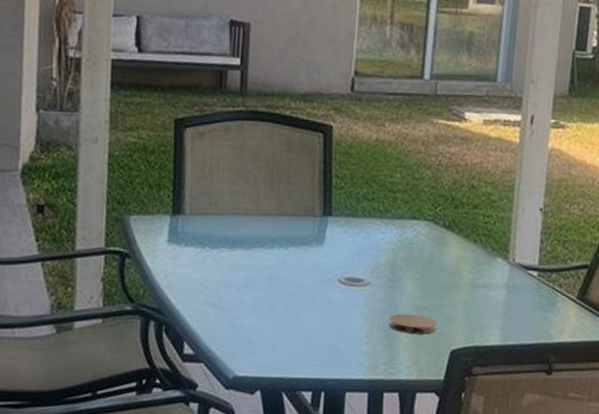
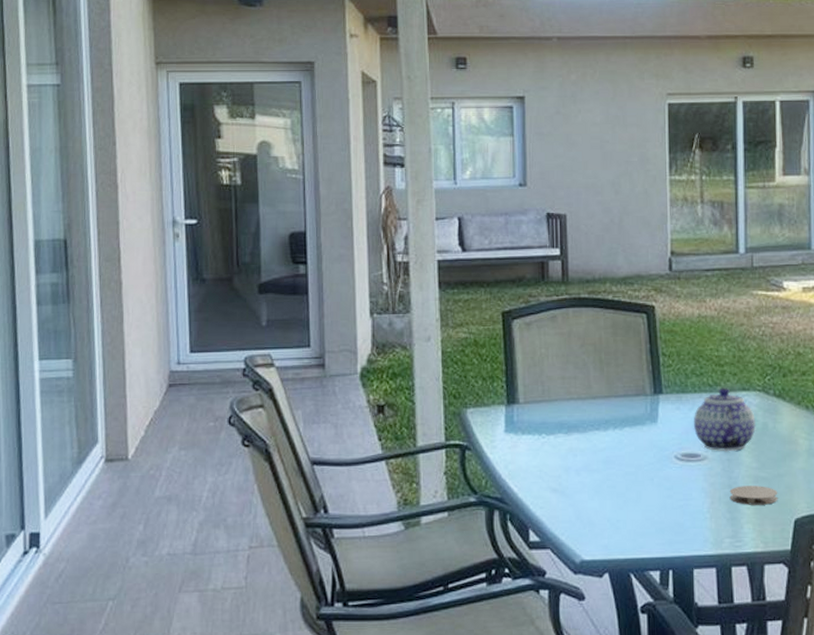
teapot: none [360,214,423,279] -> present [694,387,757,452]

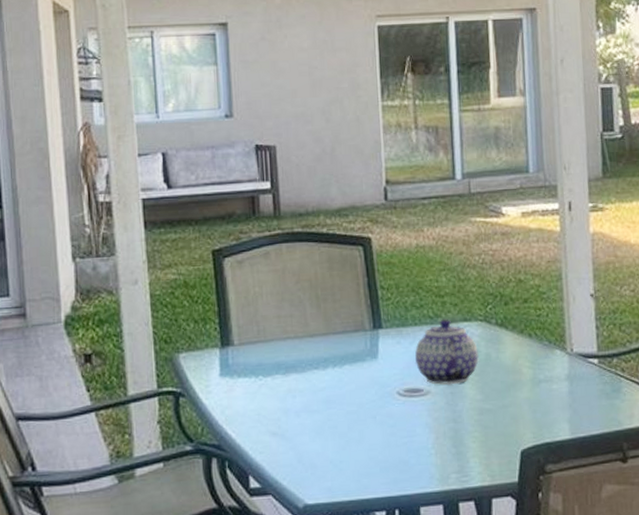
coaster: present [729,486,778,505] -> none [454,418,504,439]

